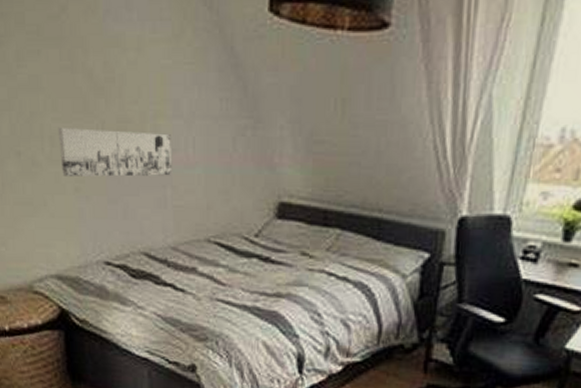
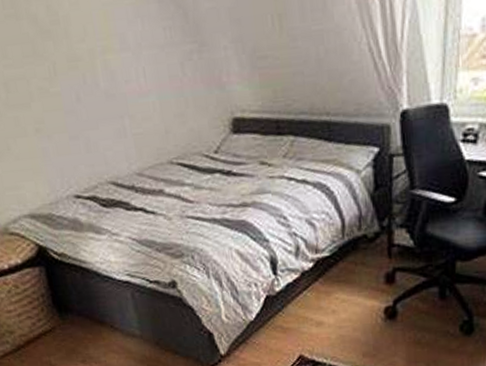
wall art: present [58,127,173,177] -> none [10,66,128,119]

